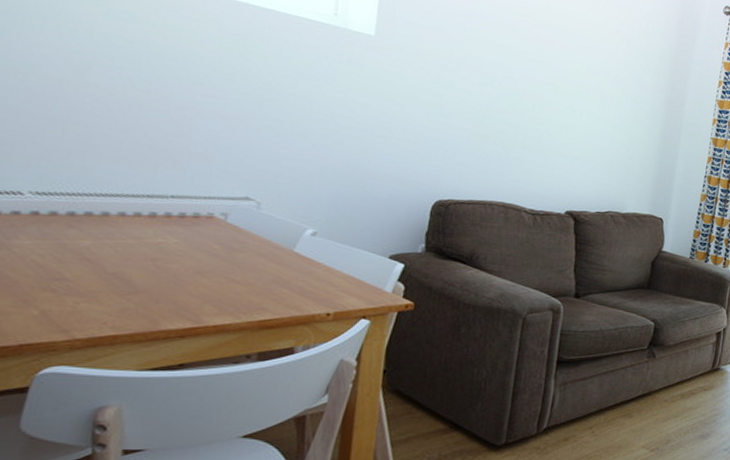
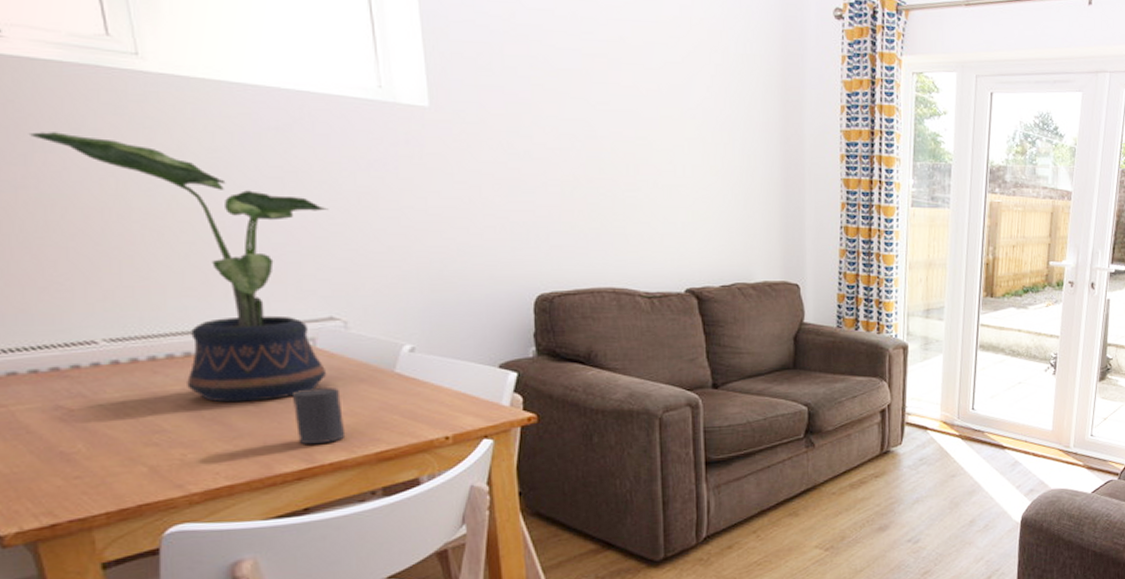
potted plant: none [12,10,267,263] -> present [28,132,329,403]
cup: none [189,256,239,308] -> present [291,388,346,445]

